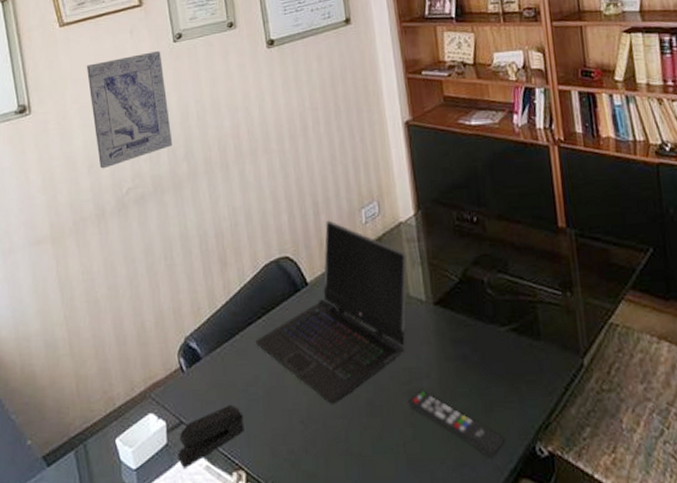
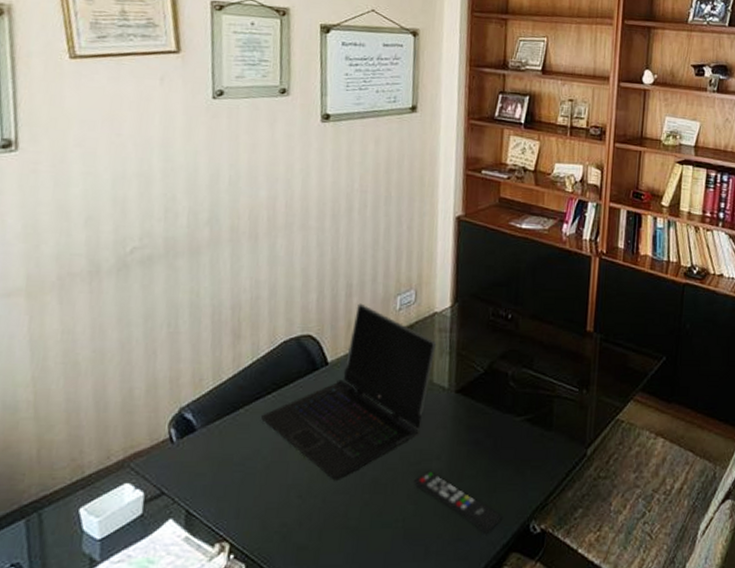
wall art: present [86,51,173,169] -> none [98,104,196,223]
stapler: present [178,404,244,470] -> none [153,477,236,541]

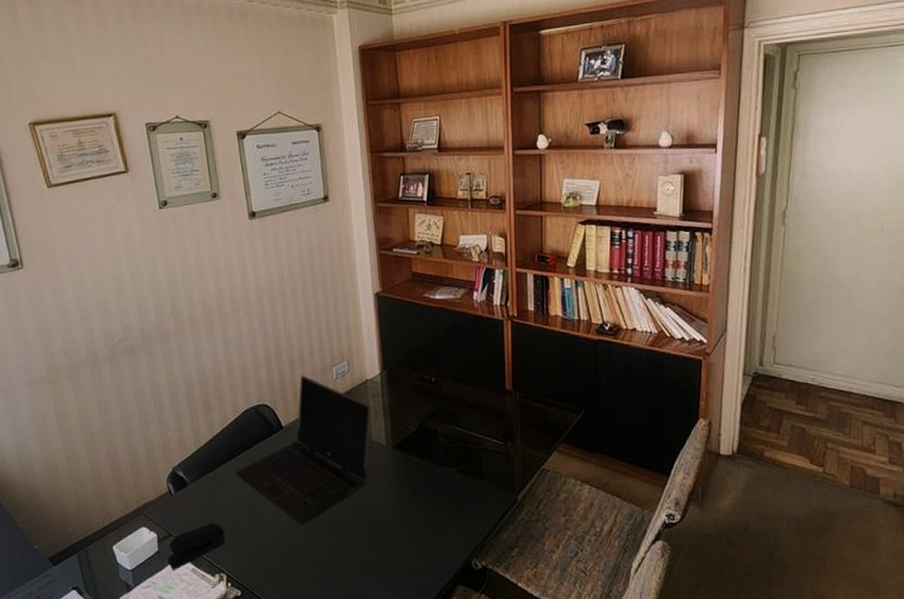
stapler: none [153,477,236,541] -> present [168,522,226,571]
remote control: present [414,470,501,534] -> none [367,515,445,569]

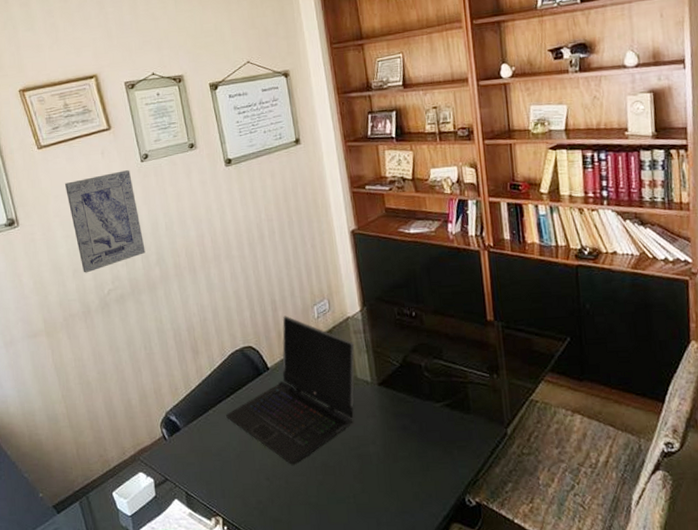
wall art: none [75,216,160,321] -> present [64,170,146,273]
stapler: present [168,522,226,571] -> none [165,465,220,516]

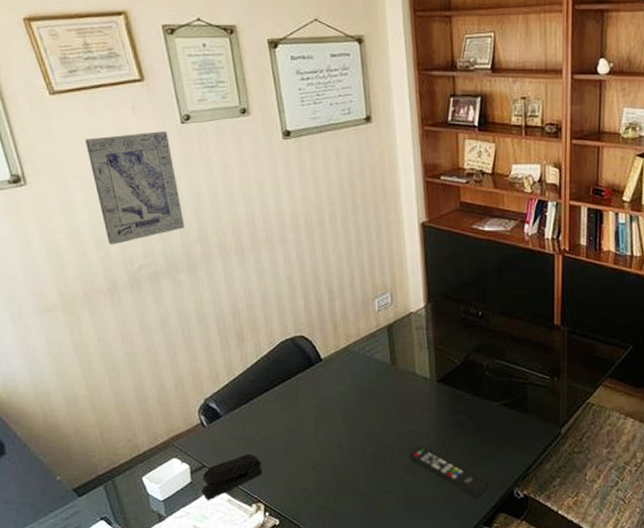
stapler: none [165,465,220,516] -> present [202,453,262,502]
laptop computer: present [226,315,355,465] -> none [272,307,416,456]
remote control: none [357,453,438,507] -> present [409,447,487,498]

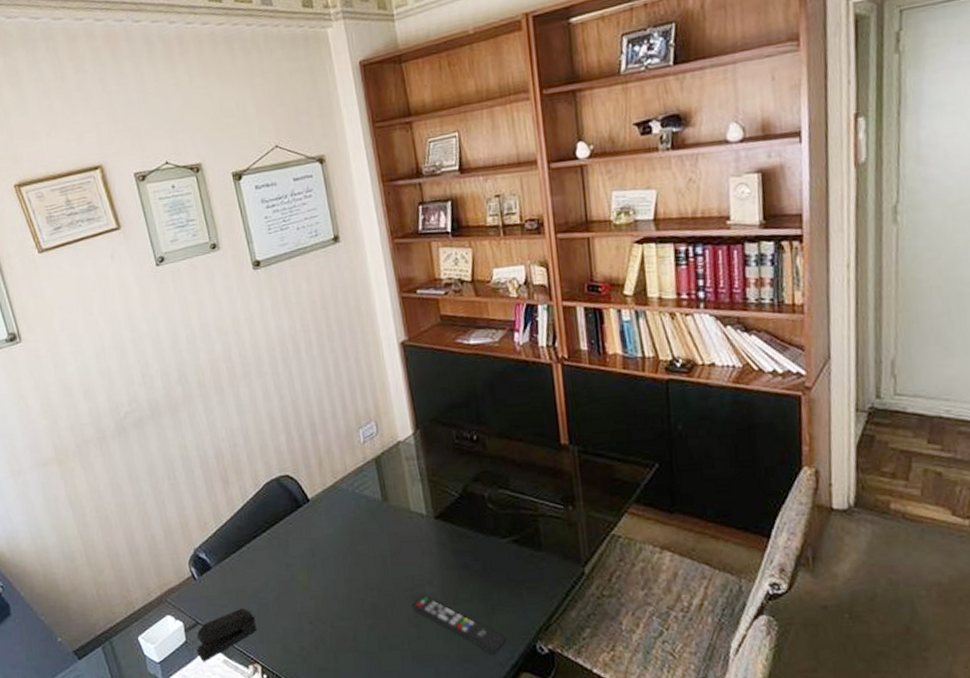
wall art: present [84,131,185,245] -> none [70,275,165,394]

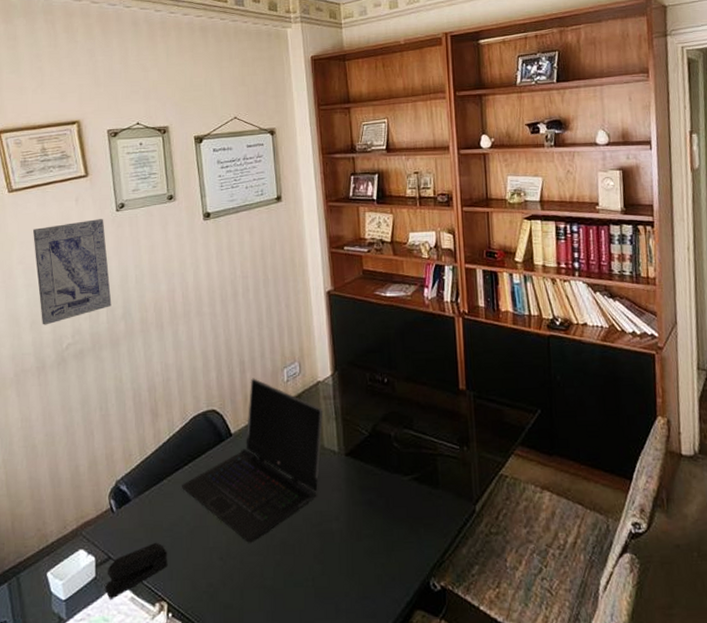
wall art: none [70,275,165,394] -> present [32,219,112,325]
laptop computer: none [262,440,407,608] -> present [182,378,323,543]
remote control: present [411,595,505,655] -> none [318,530,402,592]

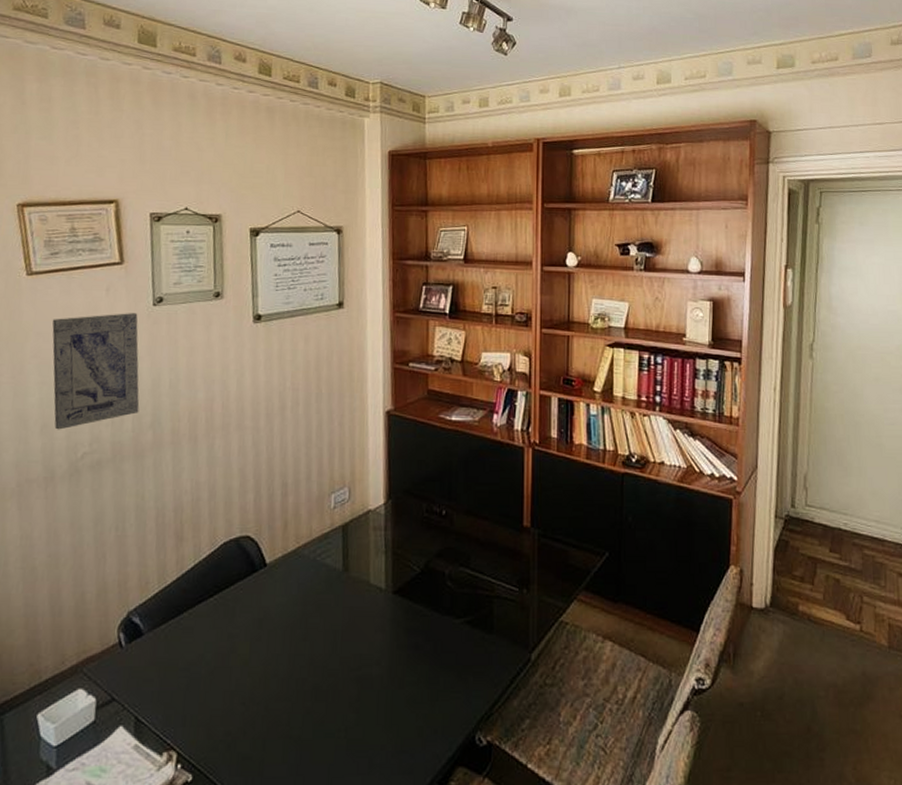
stapler: present [105,542,168,601] -> none [105,683,182,748]
laptop computer: present [182,378,323,543] -> none [204,502,372,687]

